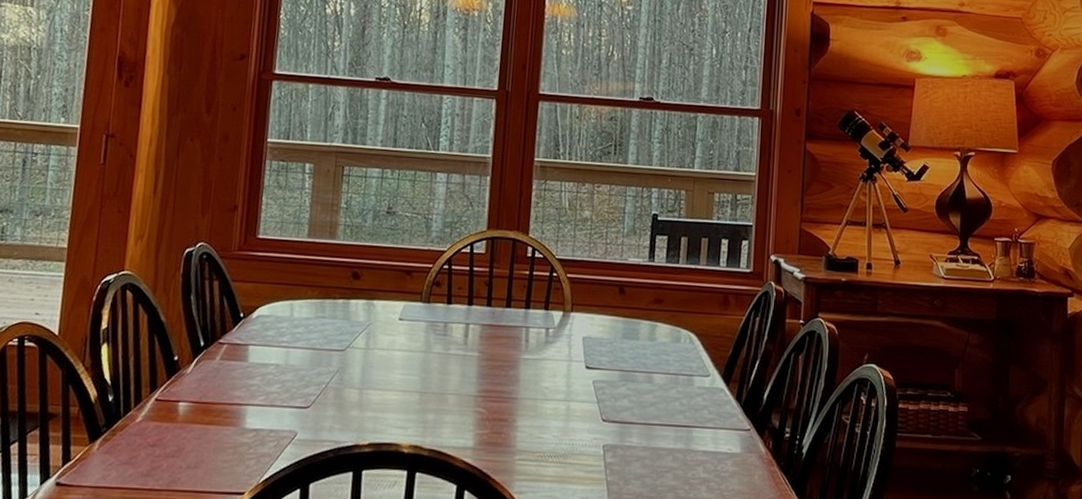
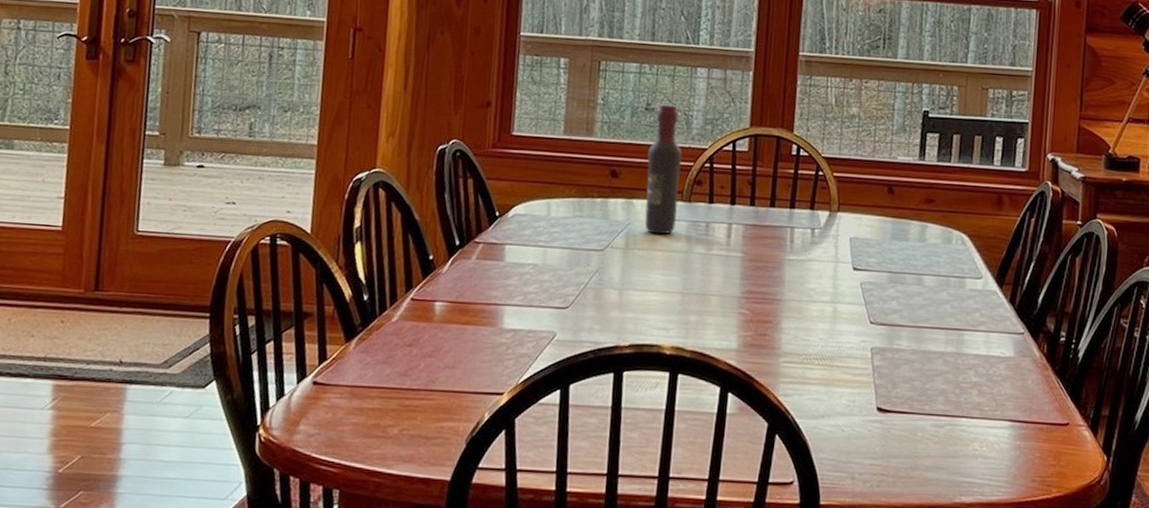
wine bottle: none [385,208,422,335] -> present [645,104,683,235]

